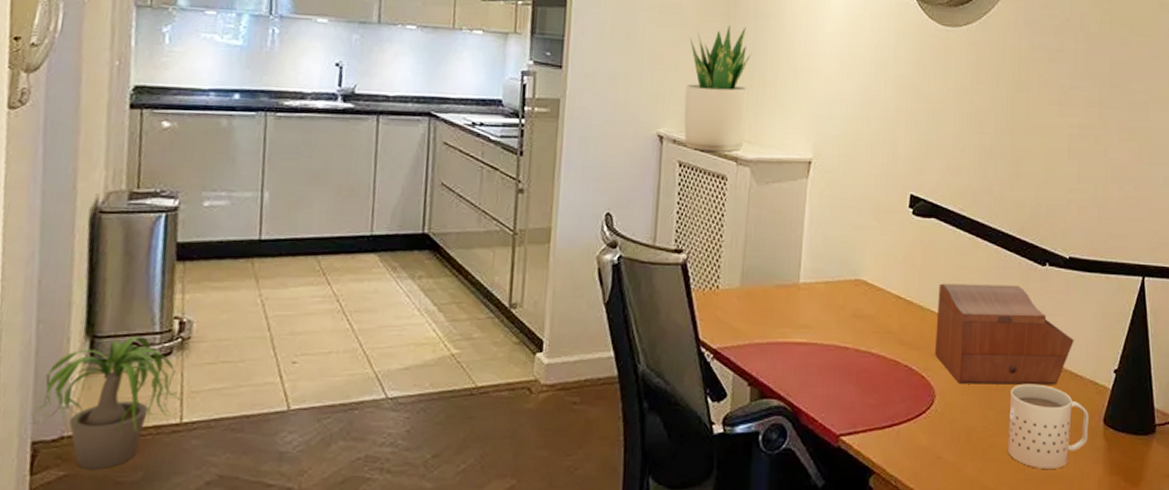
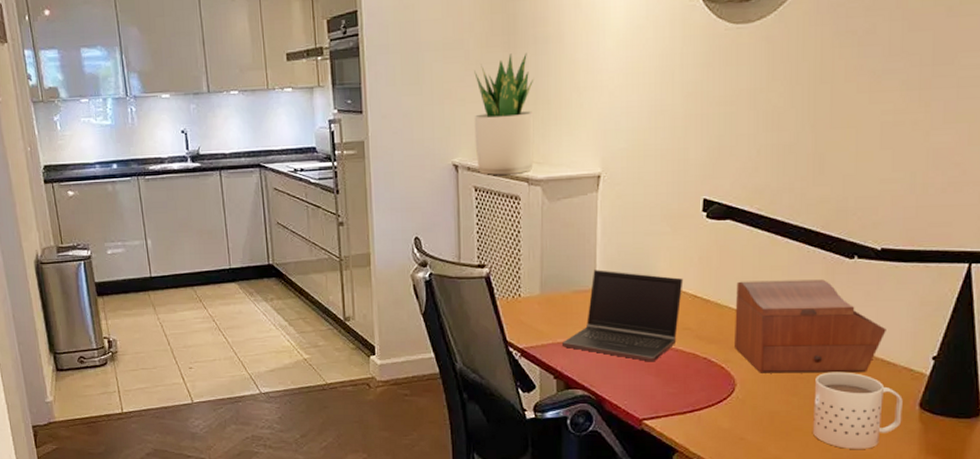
potted plant: present [28,336,181,469] -> none [27,352,119,444]
laptop computer: none [760,262,888,369] -> present [562,270,684,362]

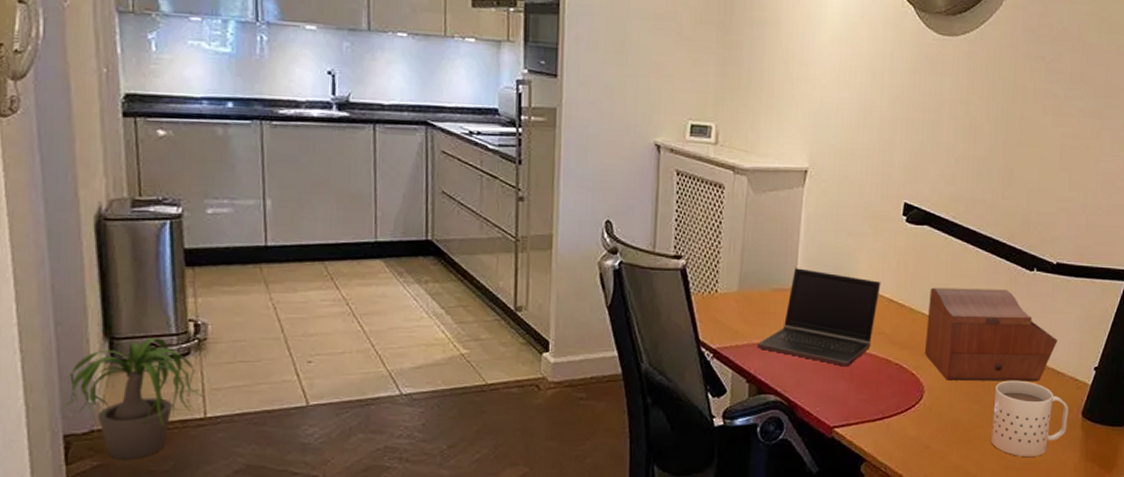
potted plant: none [27,352,119,444] -> present [58,338,203,459]
planter: present [474,52,535,175] -> none [680,34,748,161]

